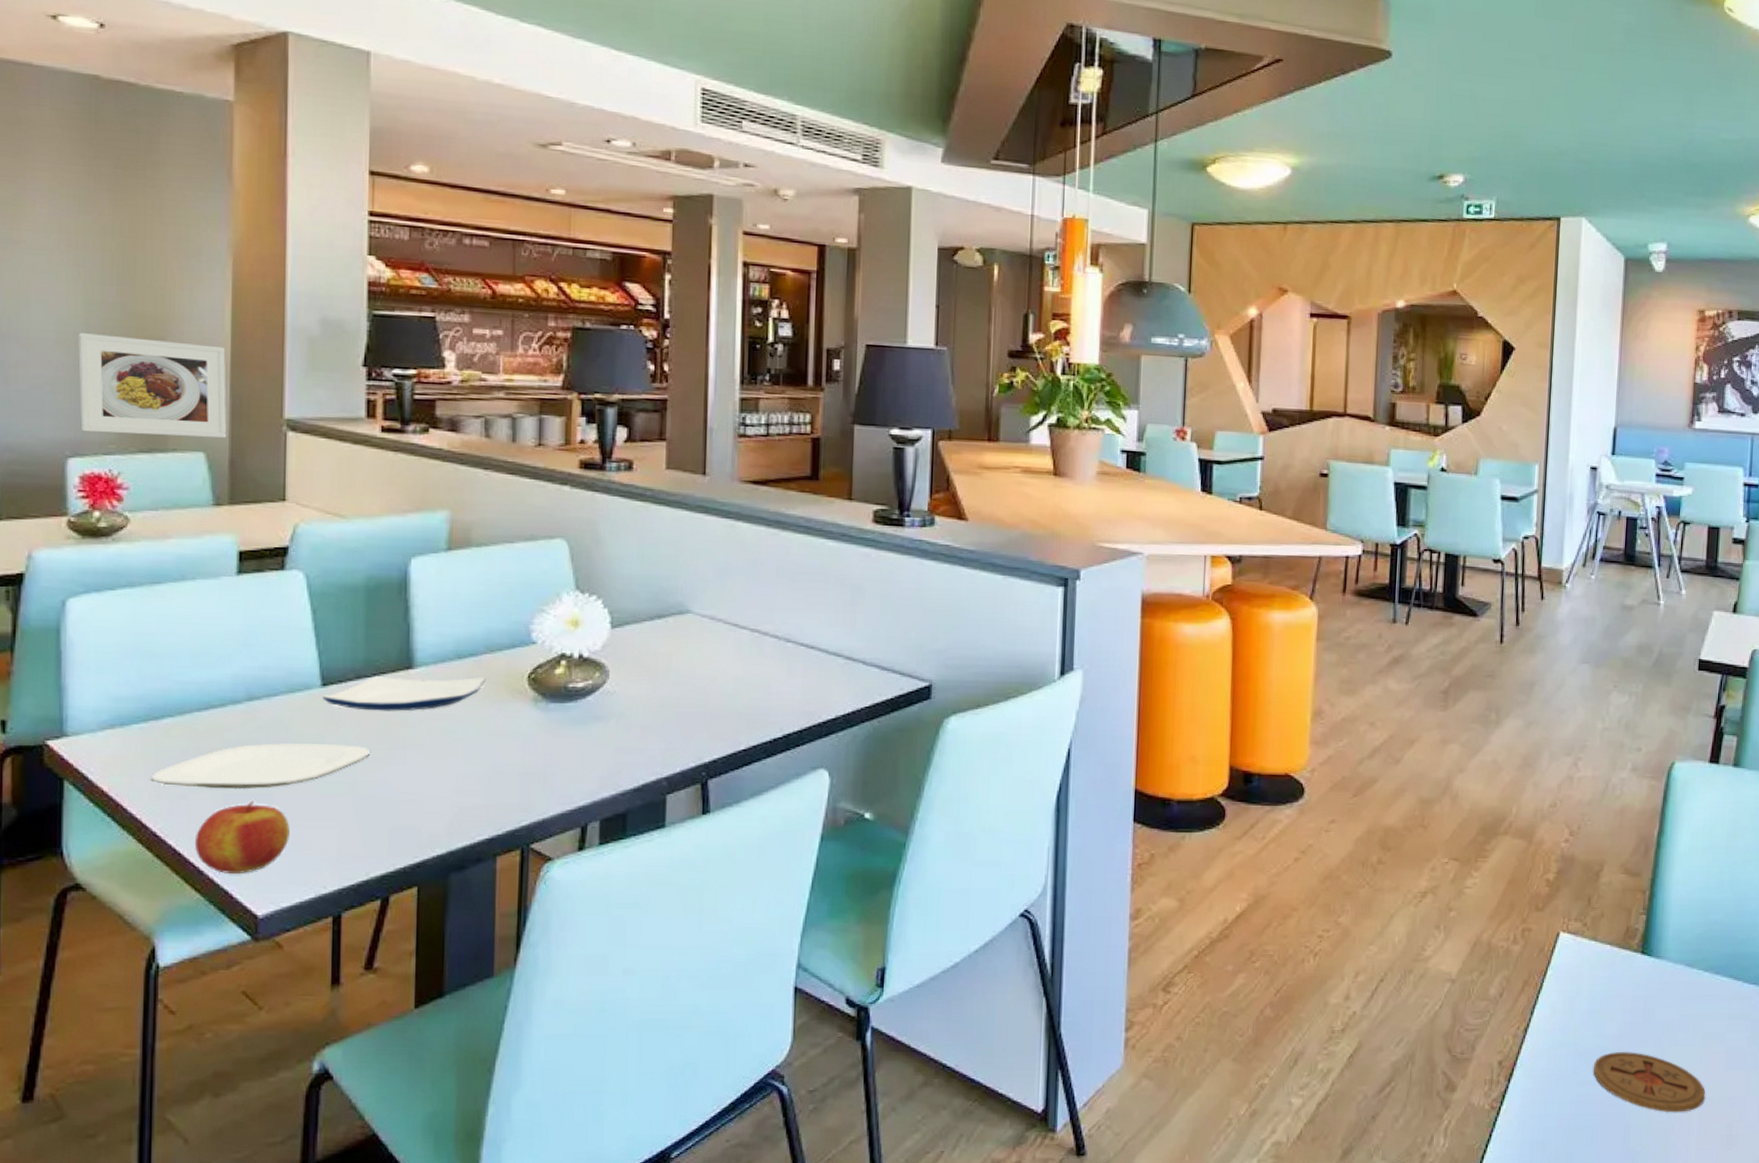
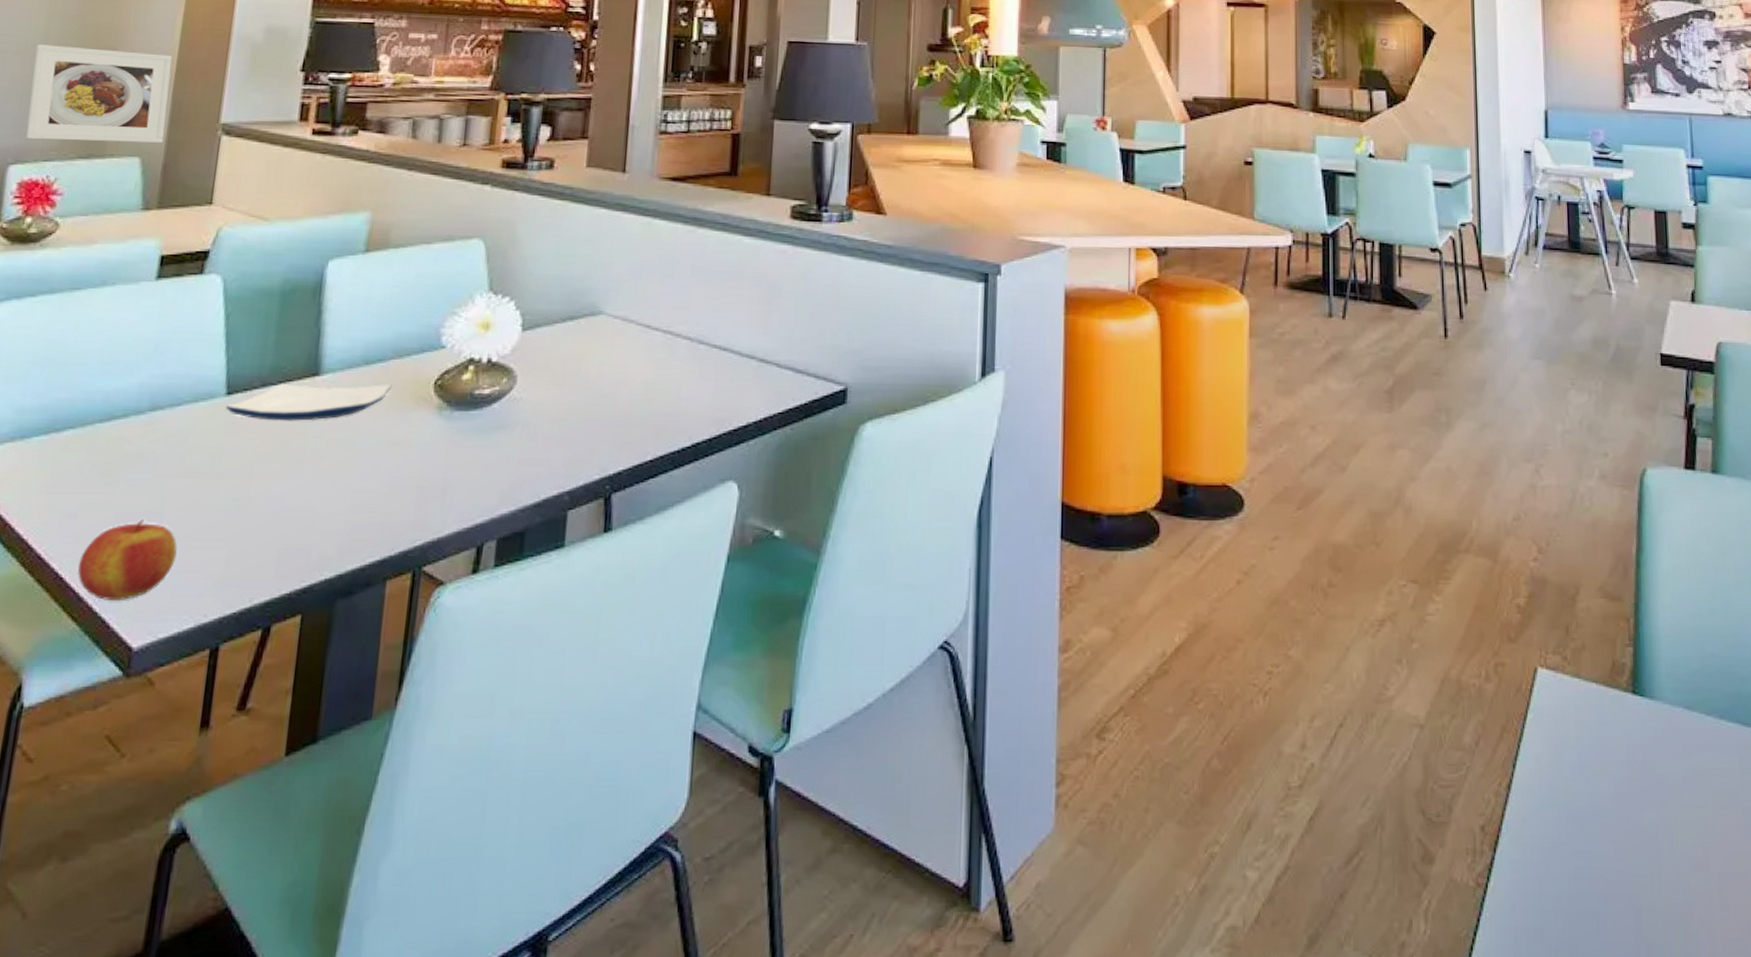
plate: present [150,743,370,790] -> none [43,456,267,507]
coaster: present [1593,1052,1706,1113] -> none [1590,815,1726,892]

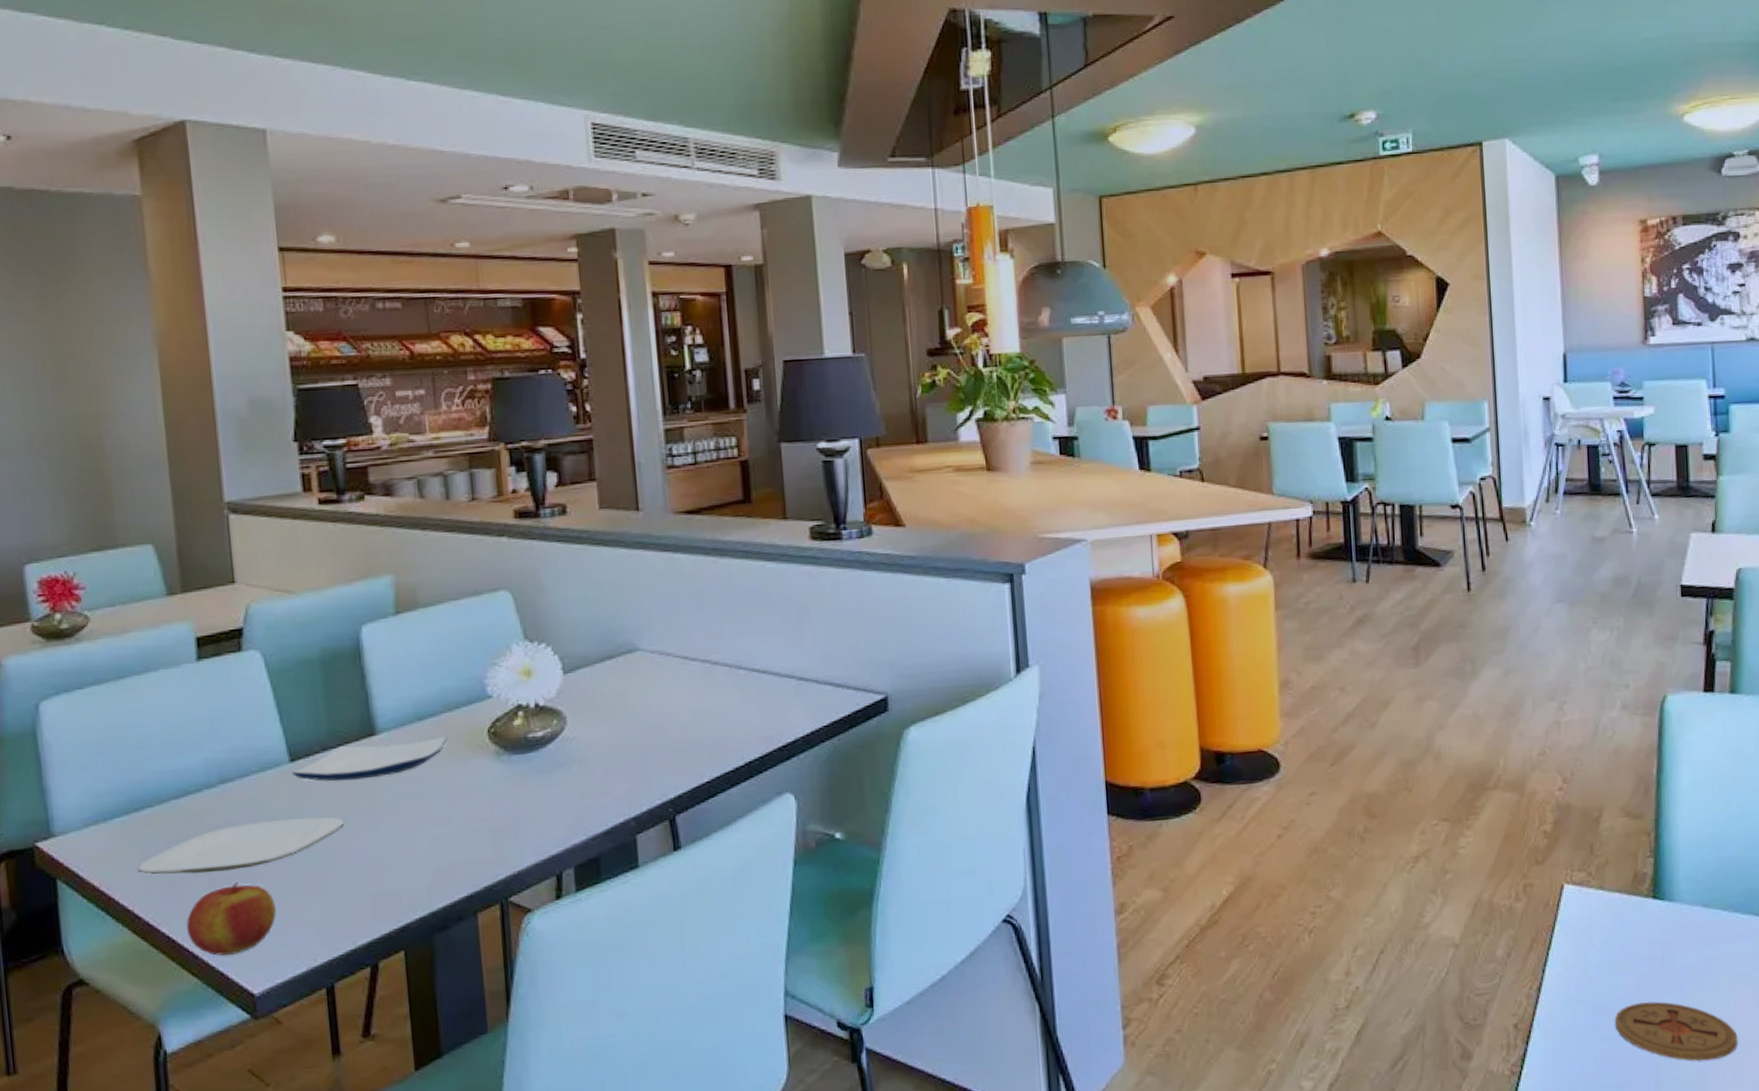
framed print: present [25,45,173,143] -> none [21,438,172,538]
plate: none [43,456,267,507] -> present [138,817,343,874]
coaster: none [1590,815,1726,892] -> present [1614,1001,1738,1061]

